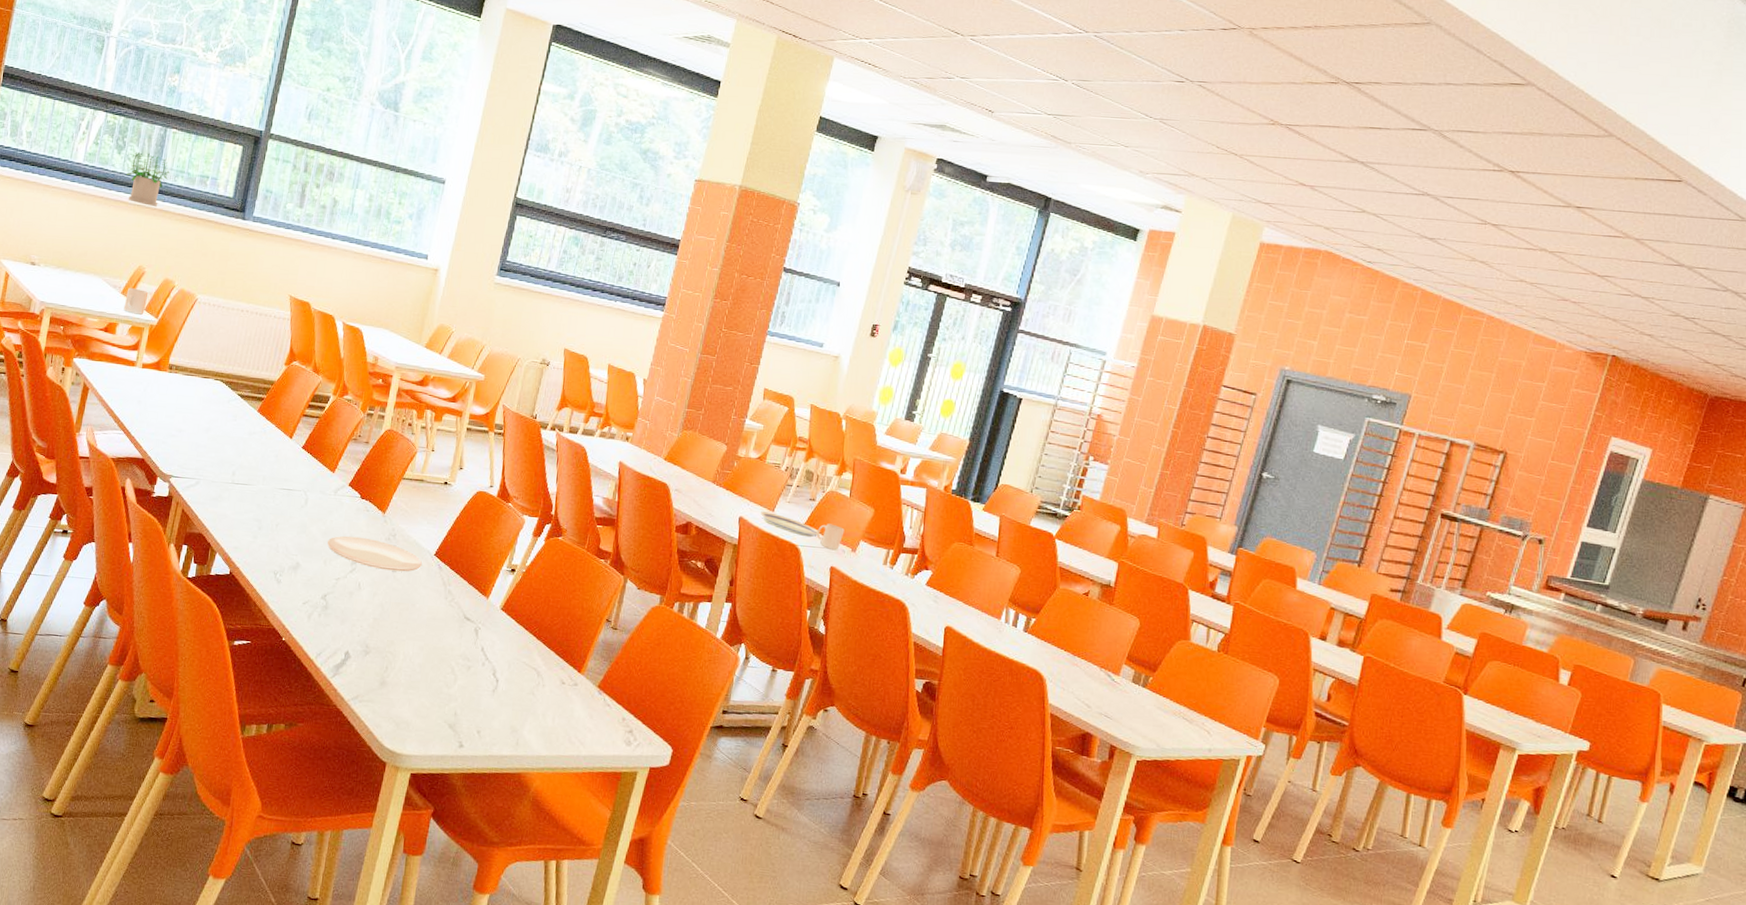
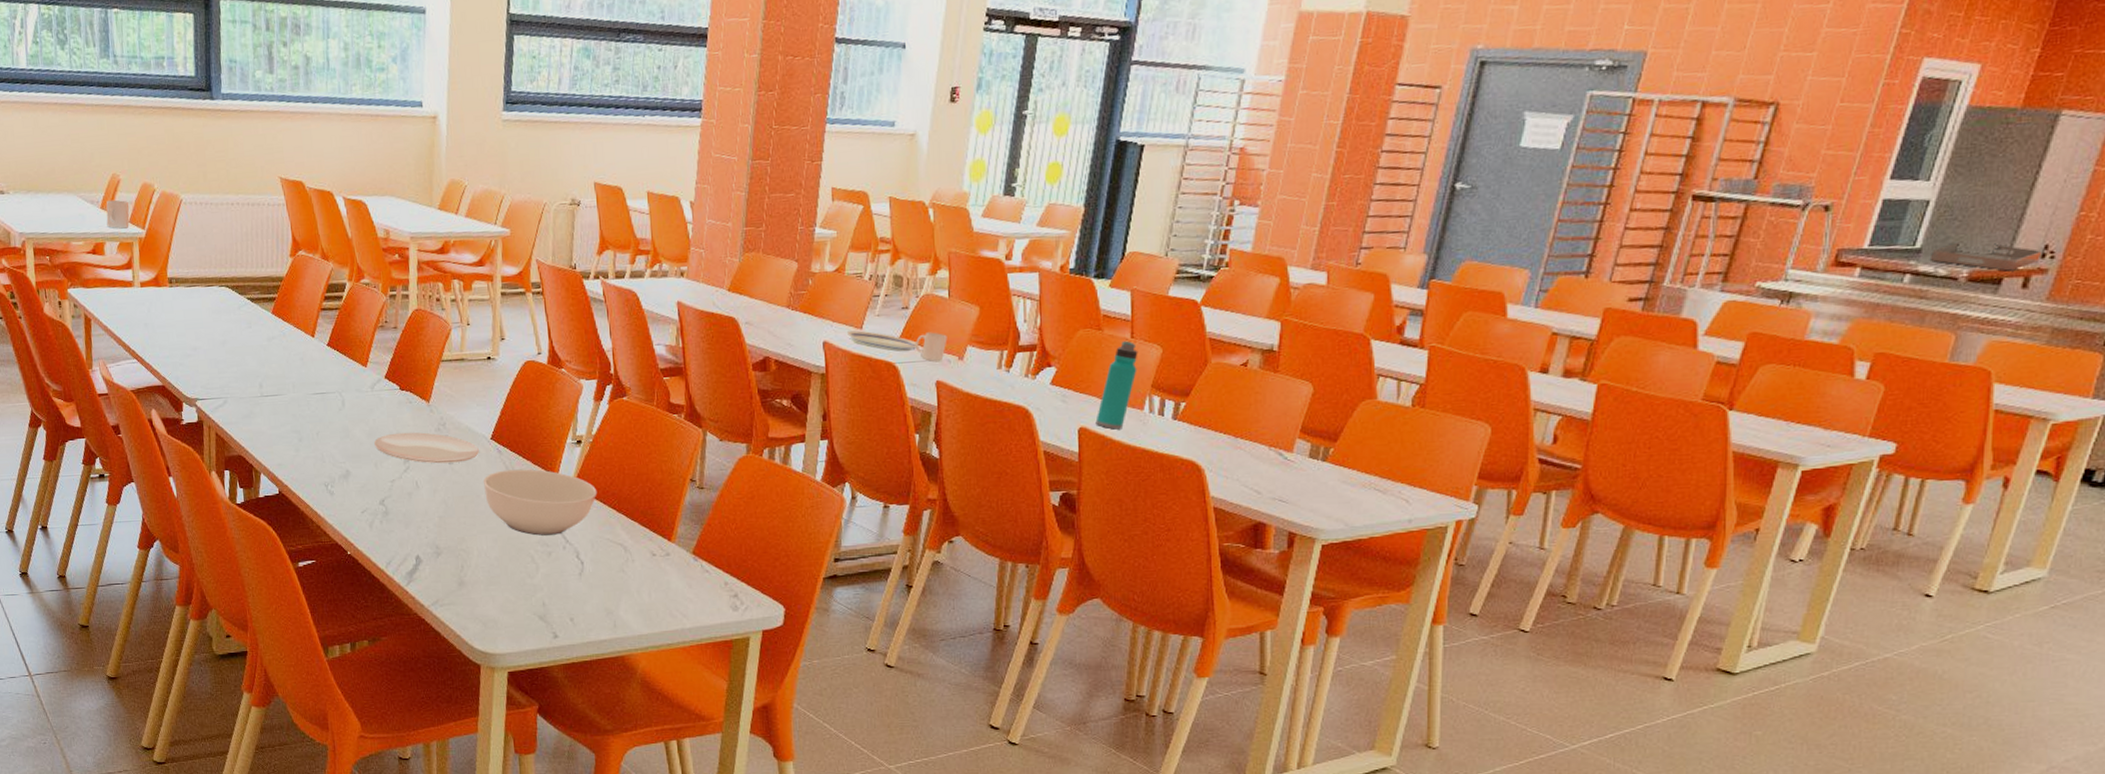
potted plant: present [127,152,170,207] -> none [74,42,121,104]
bowl: none [419,585,522,652] -> present [484,469,598,536]
water bottle: none [960,558,1001,633] -> present [1095,340,1138,430]
serving tray: none [1615,584,1697,615] -> present [1929,241,2042,272]

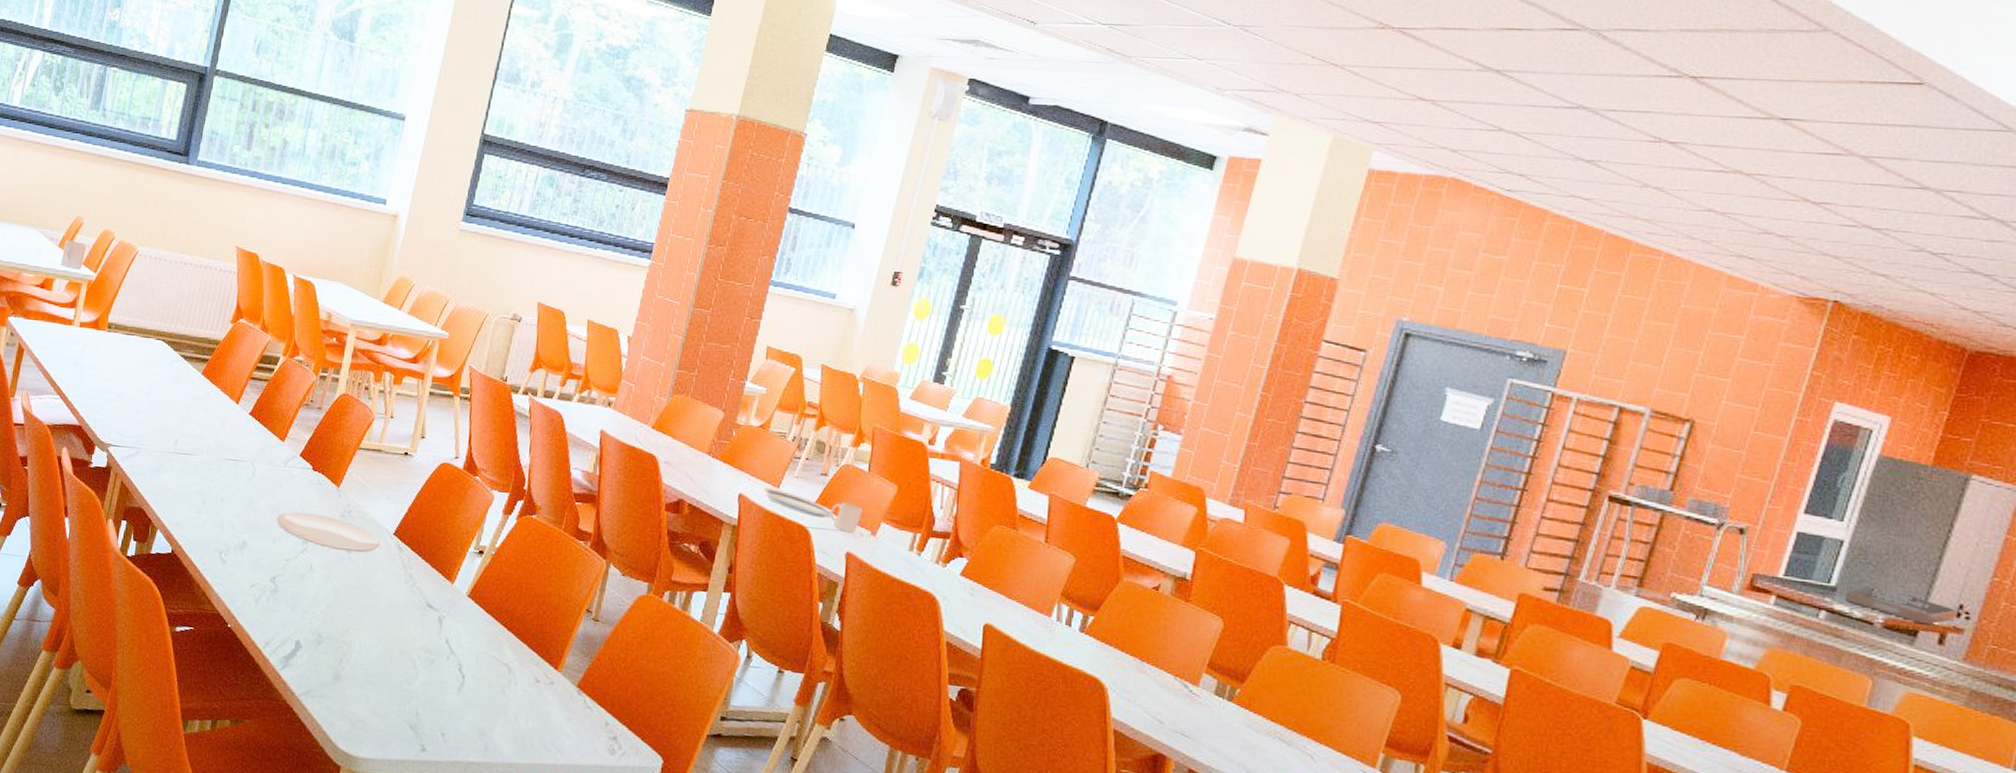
bowl: present [484,469,598,536] -> none [377,568,491,644]
water bottle: present [1095,340,1138,430] -> none [1001,544,1051,633]

